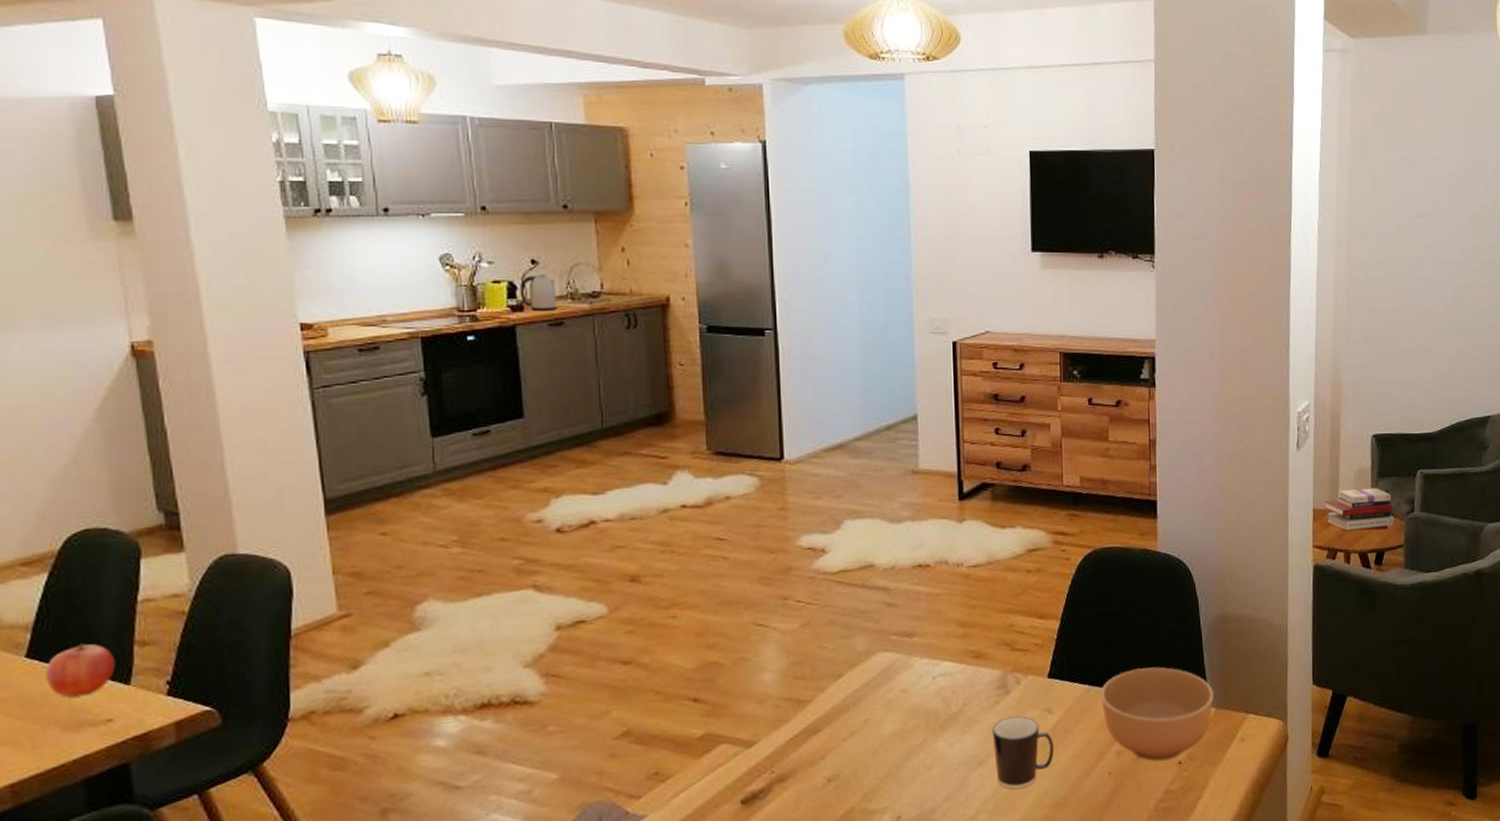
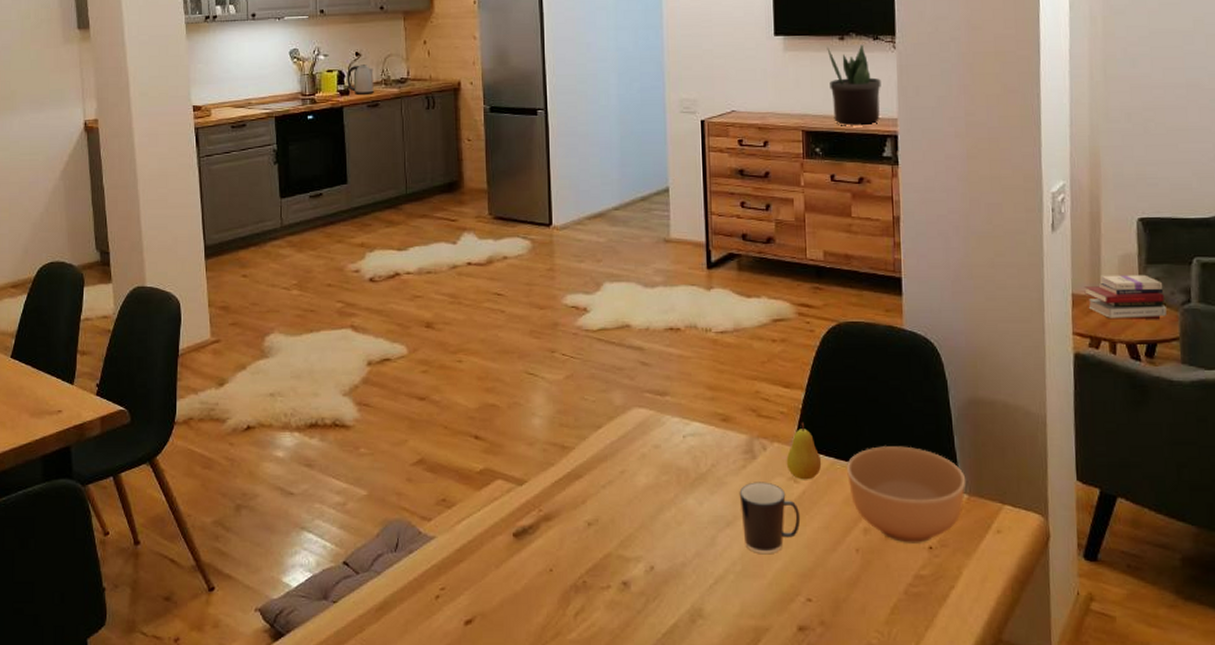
fruit: present [45,643,116,698] -> none [22,350,65,391]
fruit: none [1040,651,1076,710] -> present [786,422,822,480]
planter: none [1086,263,1140,348] -> present [827,44,881,126]

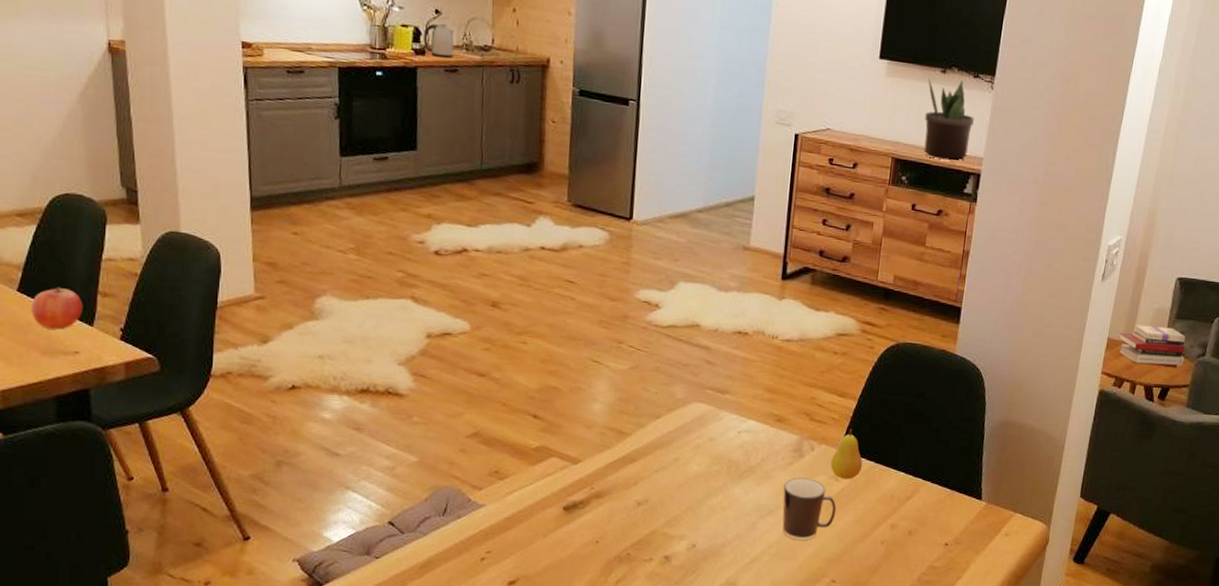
fruit: none [22,350,65,391] -> present [30,287,83,330]
bowl: present [847,446,967,543] -> none [884,455,988,540]

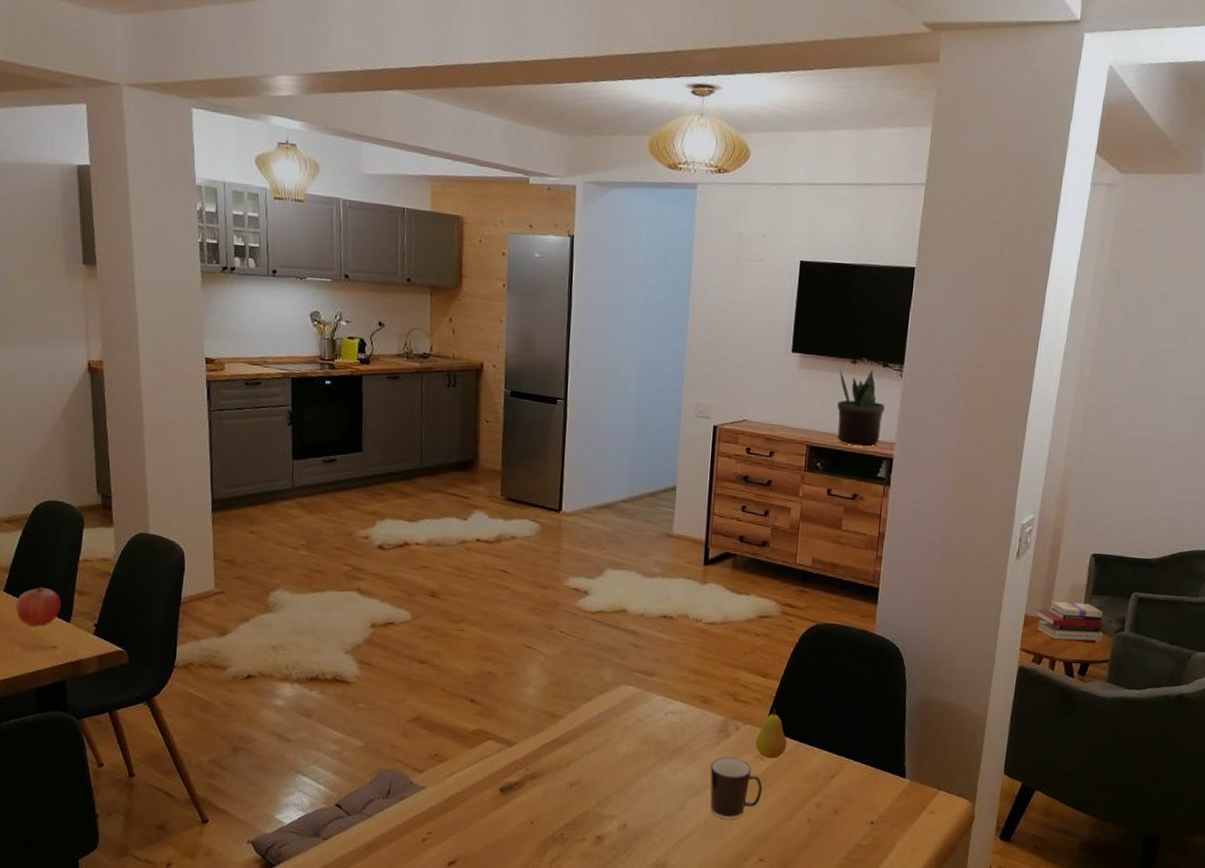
kettle: present [423,23,455,59] -> none [368,335,396,367]

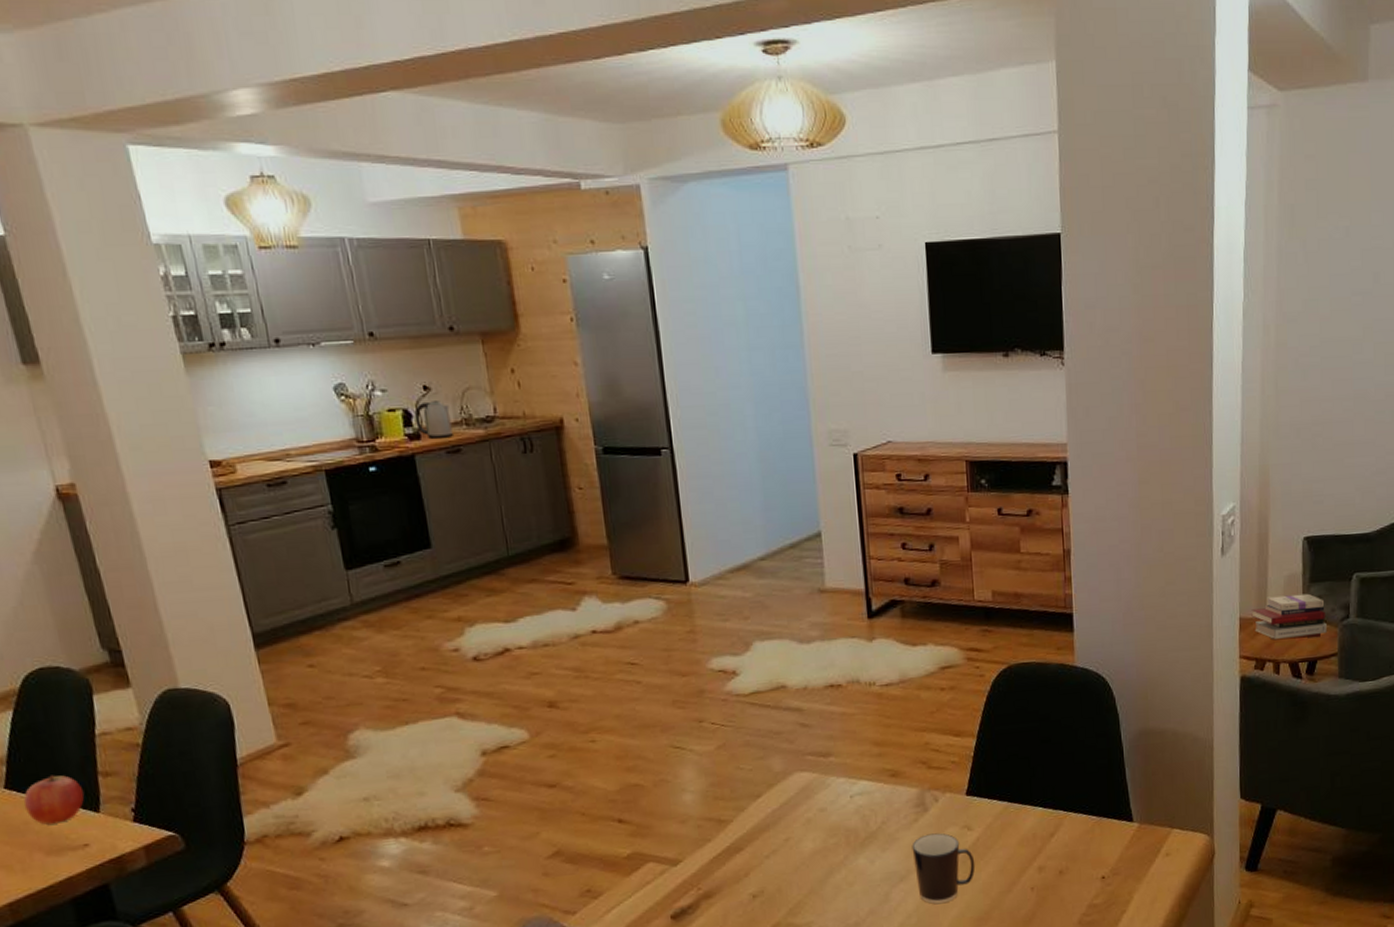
kettle: none [368,335,396,367] -> present [414,400,453,440]
fruit: present [755,708,787,759] -> none [959,769,996,827]
planter: present [837,368,885,447] -> none [990,361,1049,454]

